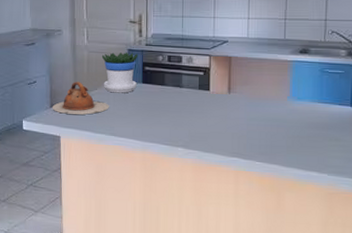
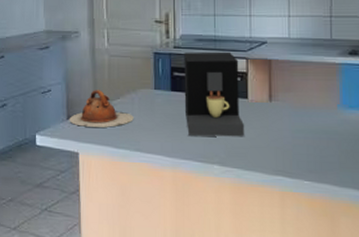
flowerpot: present [101,52,139,93] -> none [124,56,166,103]
coffee maker: none [154,49,205,124] -> present [184,51,244,137]

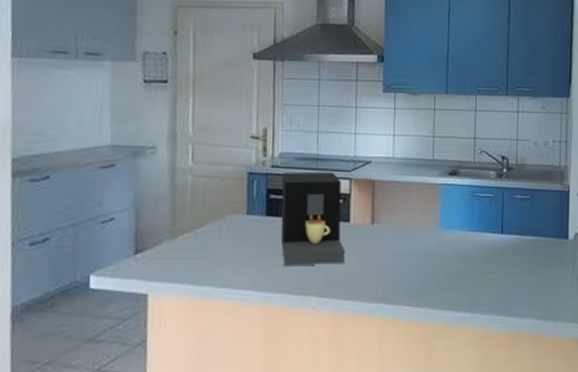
teapot: present [69,90,134,127] -> none [137,217,220,262]

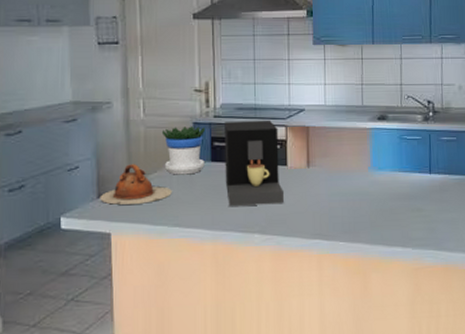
teapot: none [137,217,220,262] -> present [100,164,172,205]
flowerpot: none [211,176,262,230] -> present [161,126,206,175]

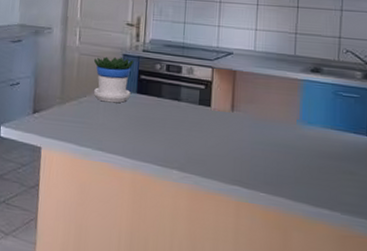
teapot: present [100,164,172,205] -> none [34,86,99,125]
coffee maker: present [224,120,284,207] -> none [148,57,205,144]

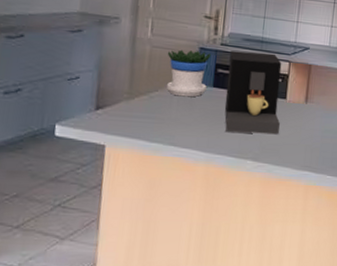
coffee maker: none [148,57,205,144] -> present [224,50,282,135]

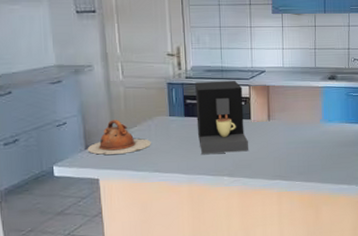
teapot: none [97,80,171,120] -> present [87,120,151,155]
flowerpot: present [167,49,212,97] -> none [139,86,179,129]

